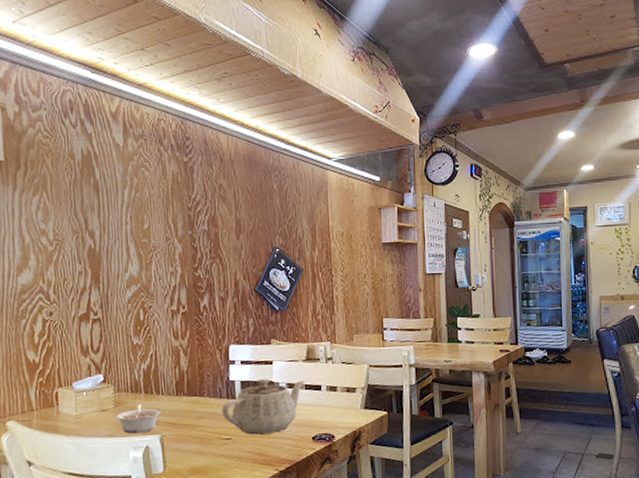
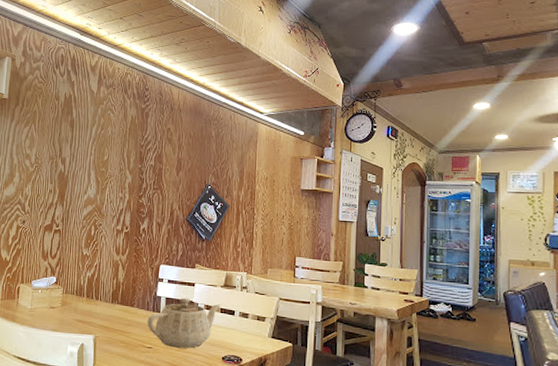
legume: present [116,403,160,434] -> none [62,306,97,332]

